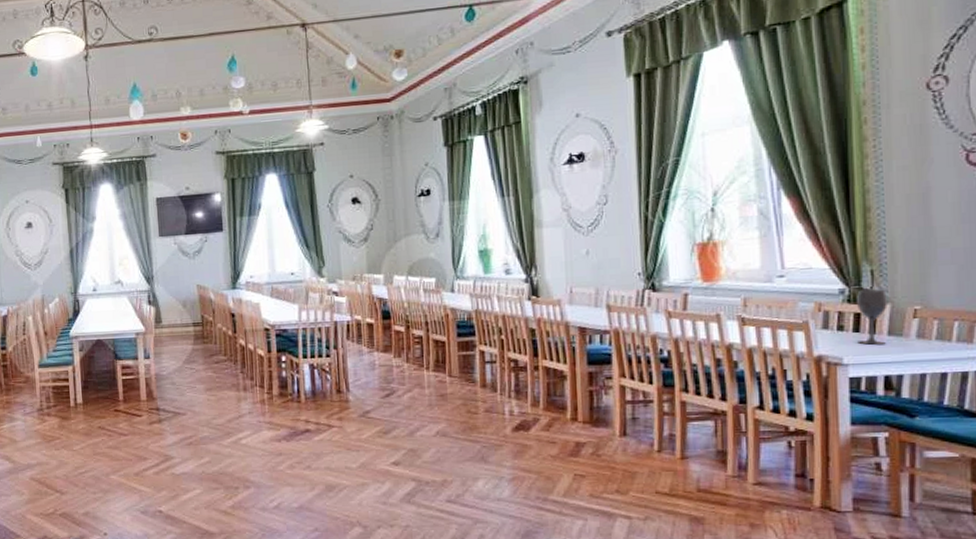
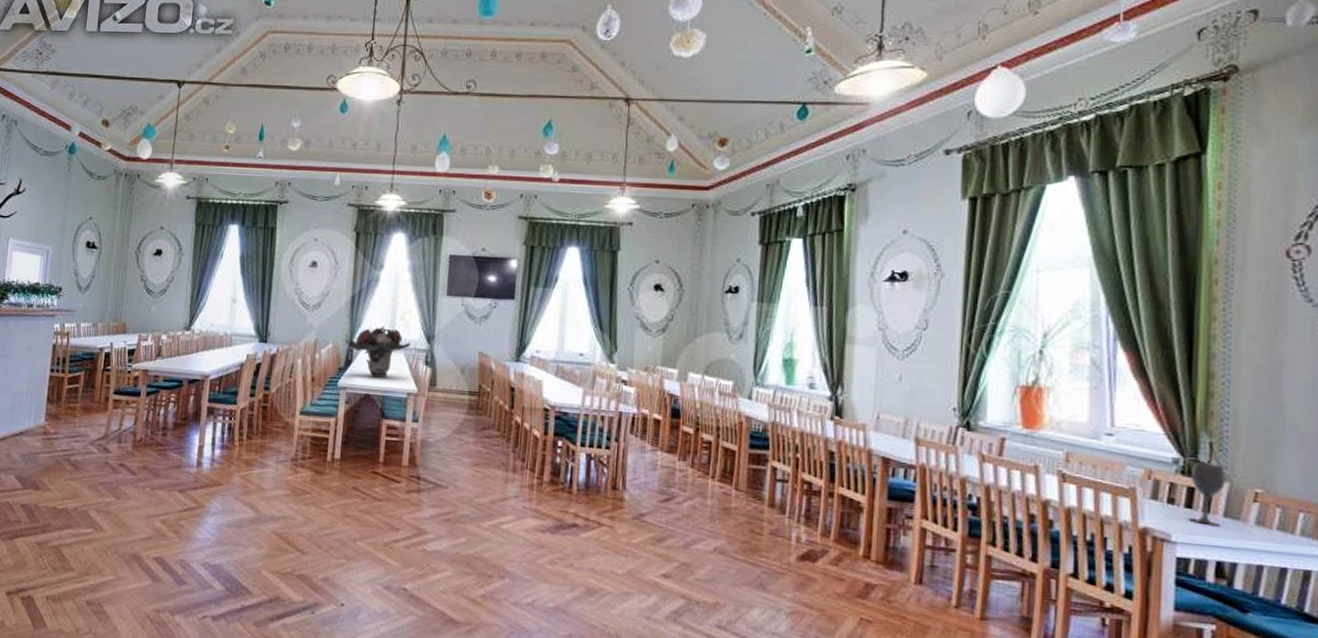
flower arrangement: none [74,273,132,323] -> present [348,325,410,378]

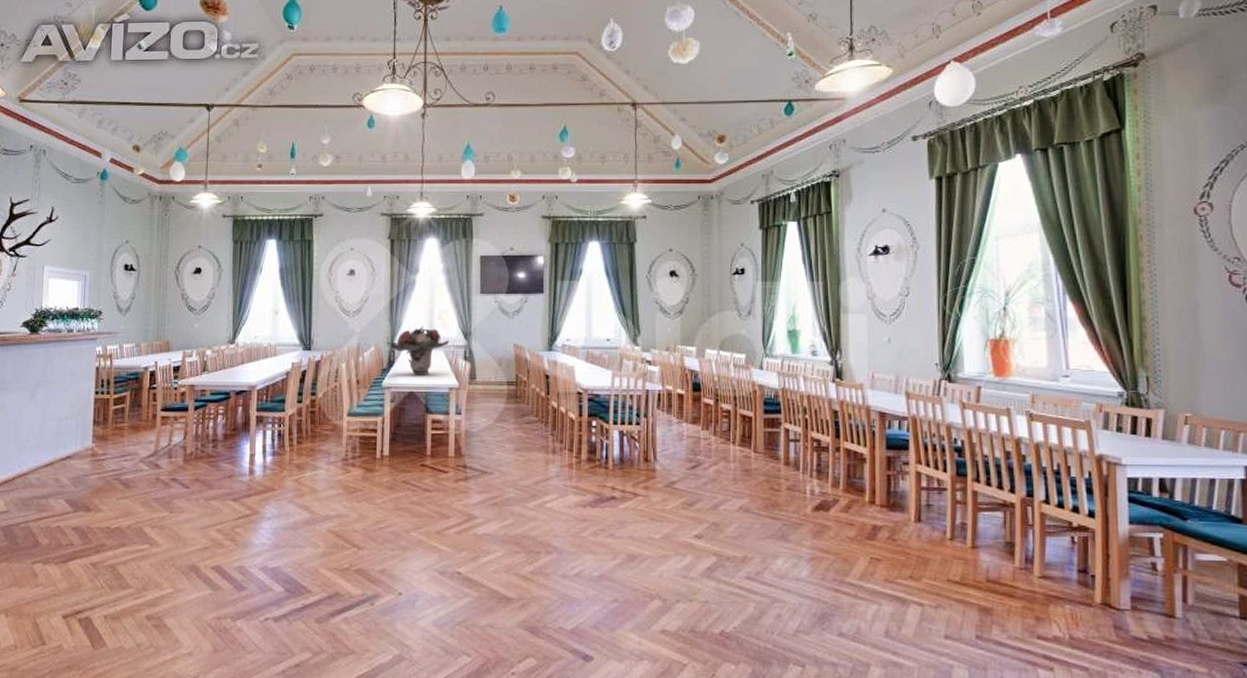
wine glass: present [1189,463,1227,527] -> none [1133,395,1163,449]

